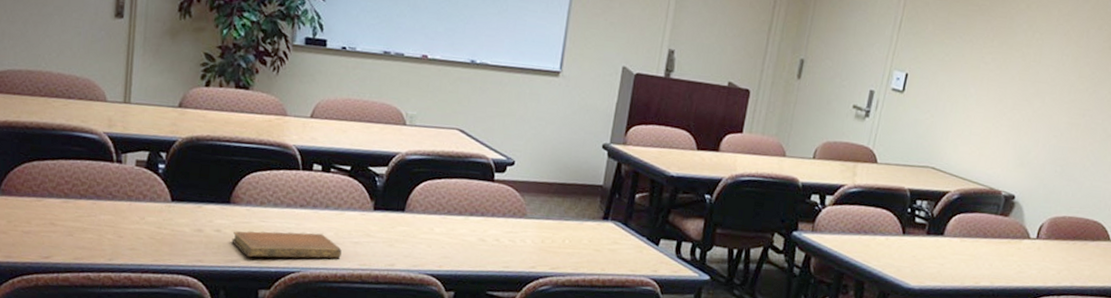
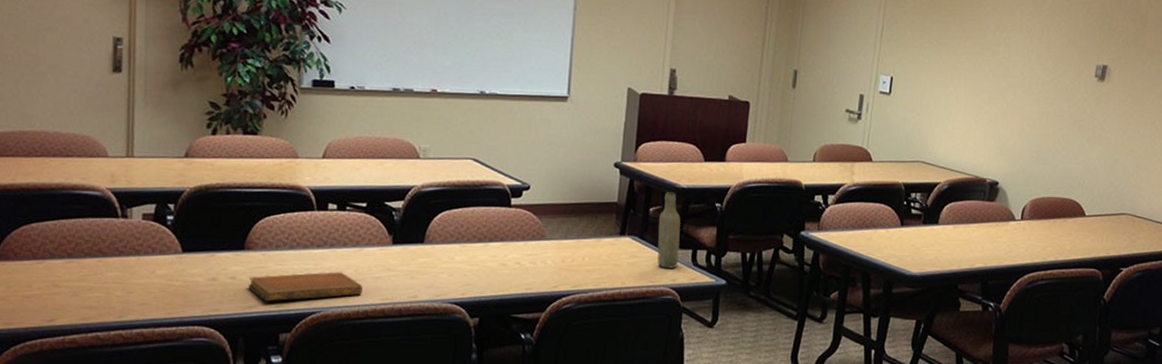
bottle: none [639,178,667,259] -> present [657,192,681,269]

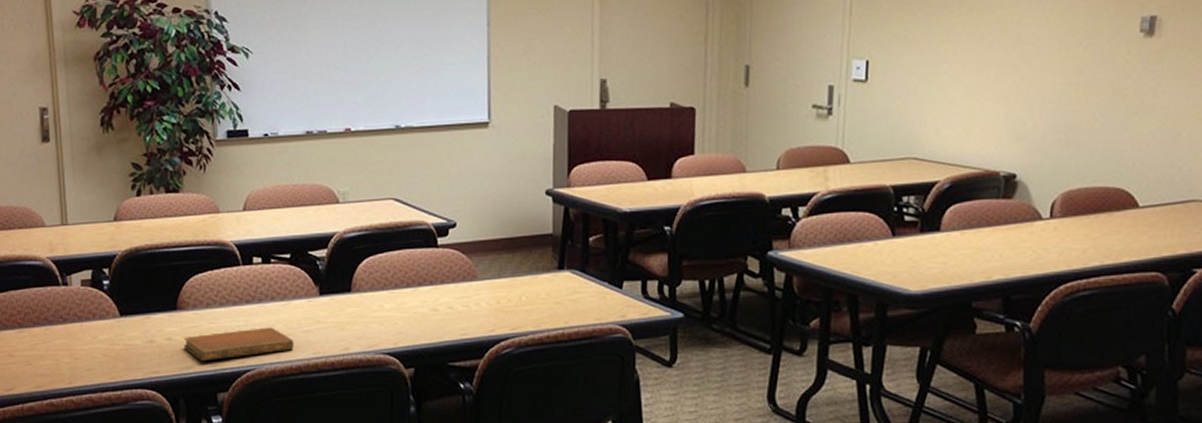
bottle: present [657,192,681,269] -> none [600,217,627,304]

